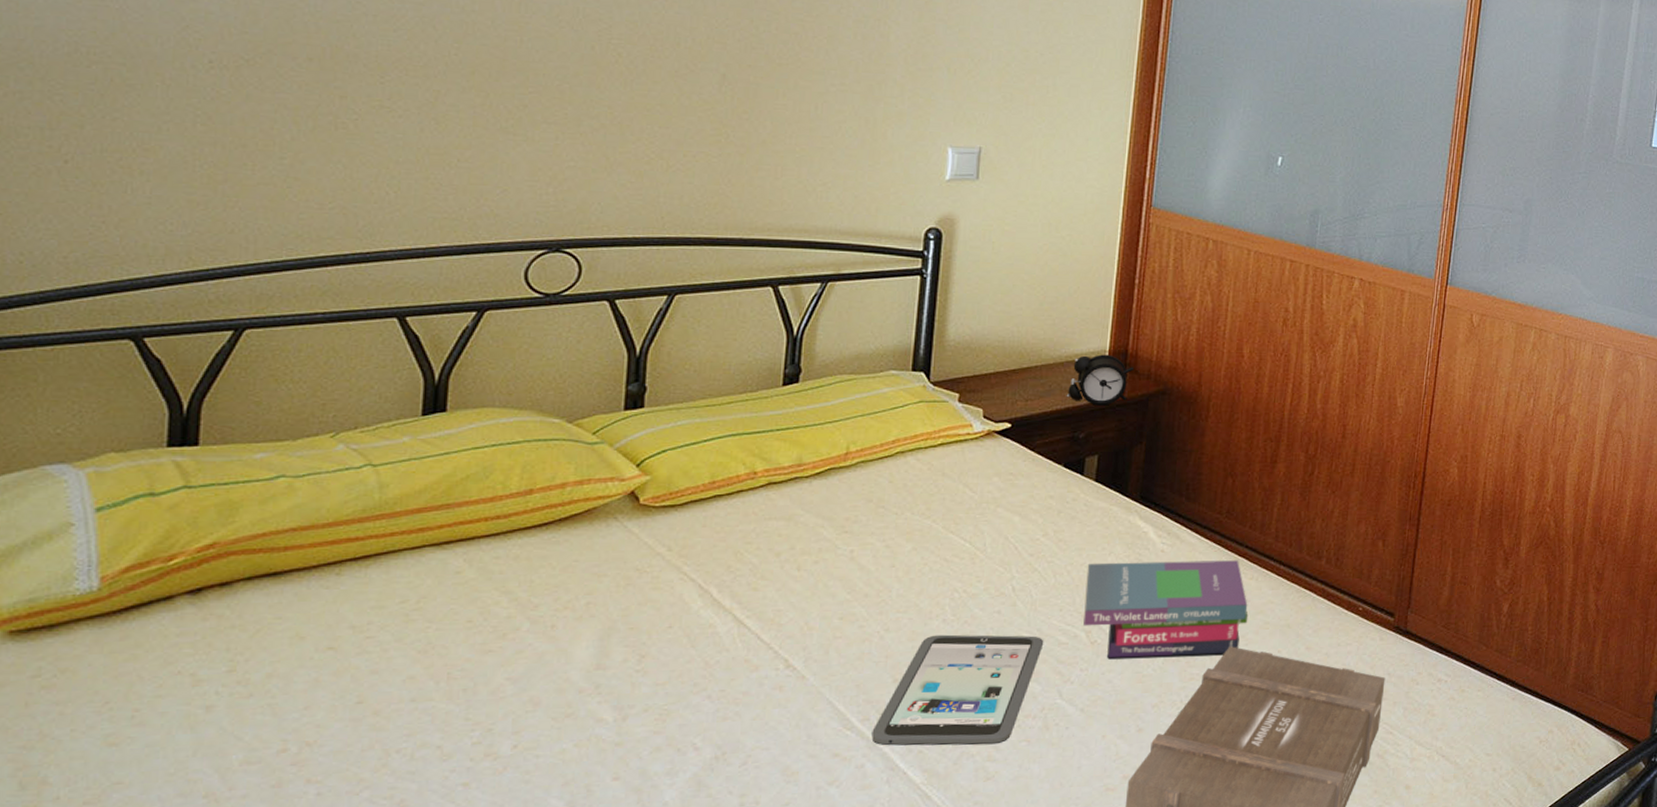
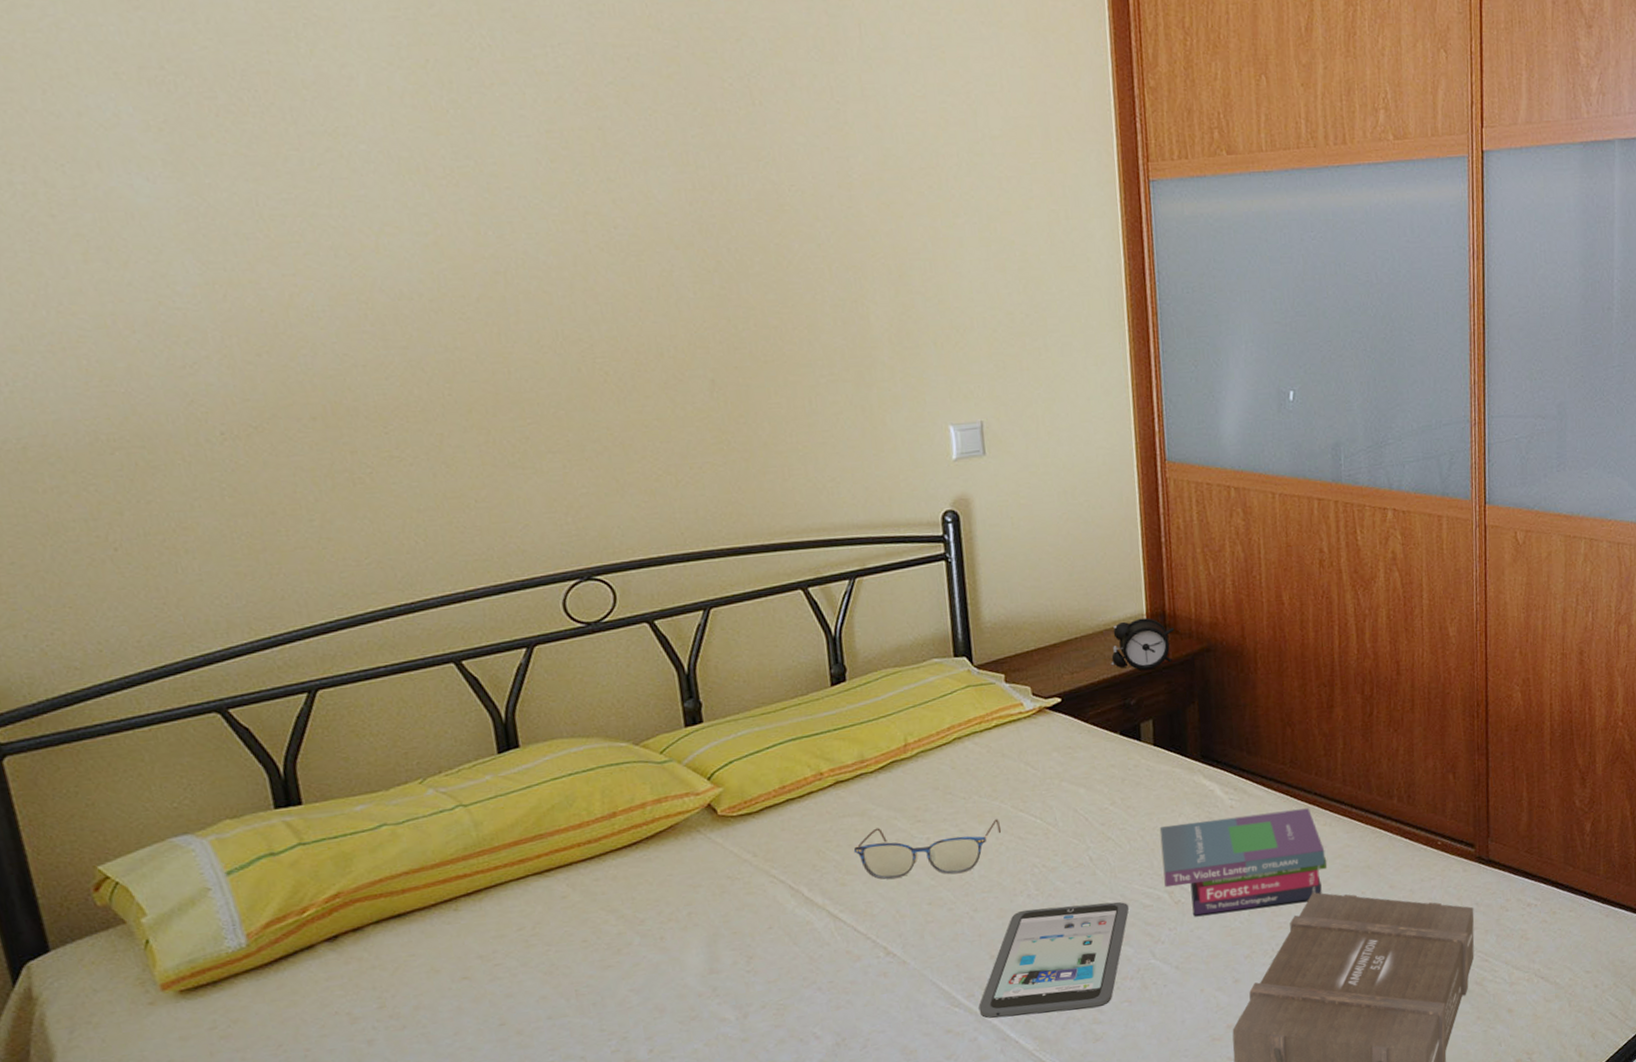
glasses: none [773,534,929,591] -> present [853,819,1002,880]

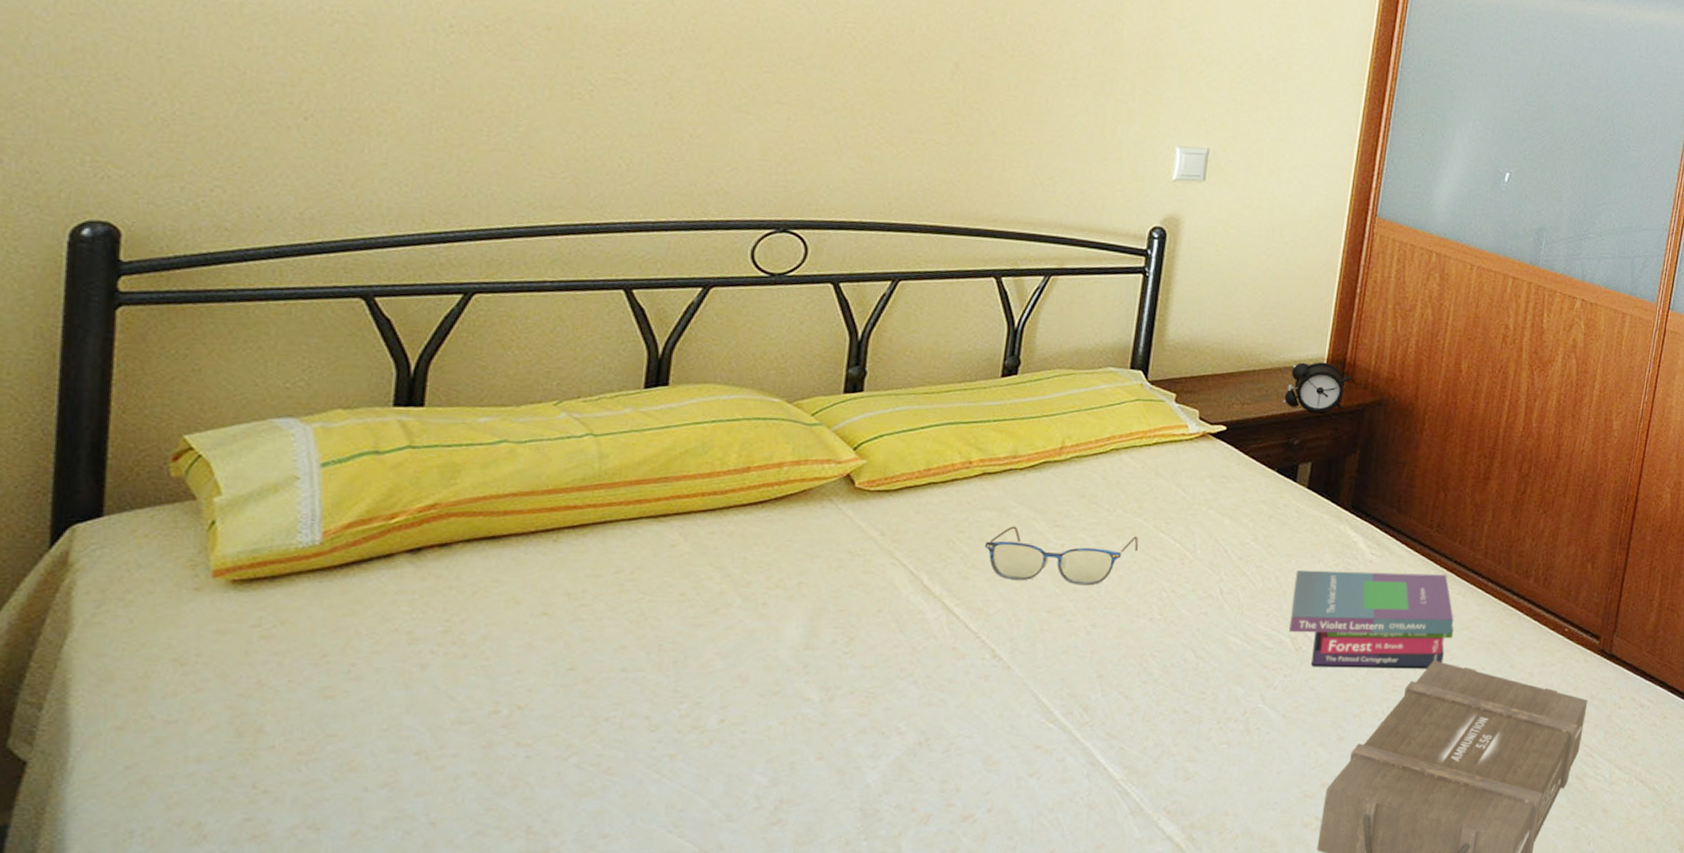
tablet: present [978,901,1130,1019] -> none [1074,633,1250,745]

